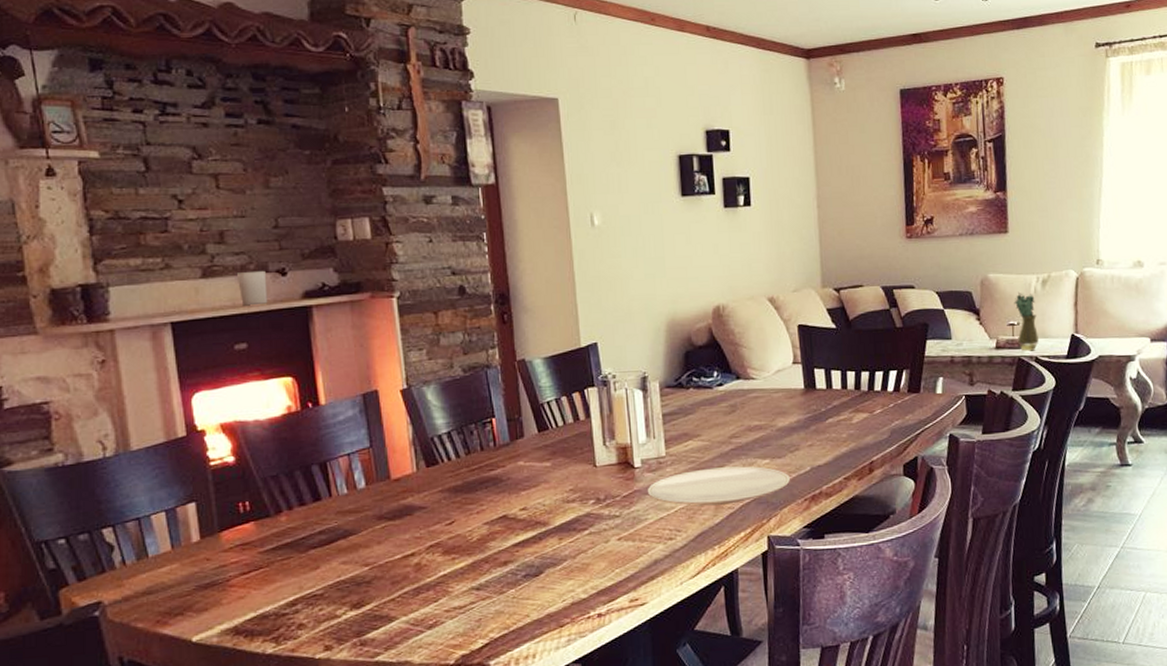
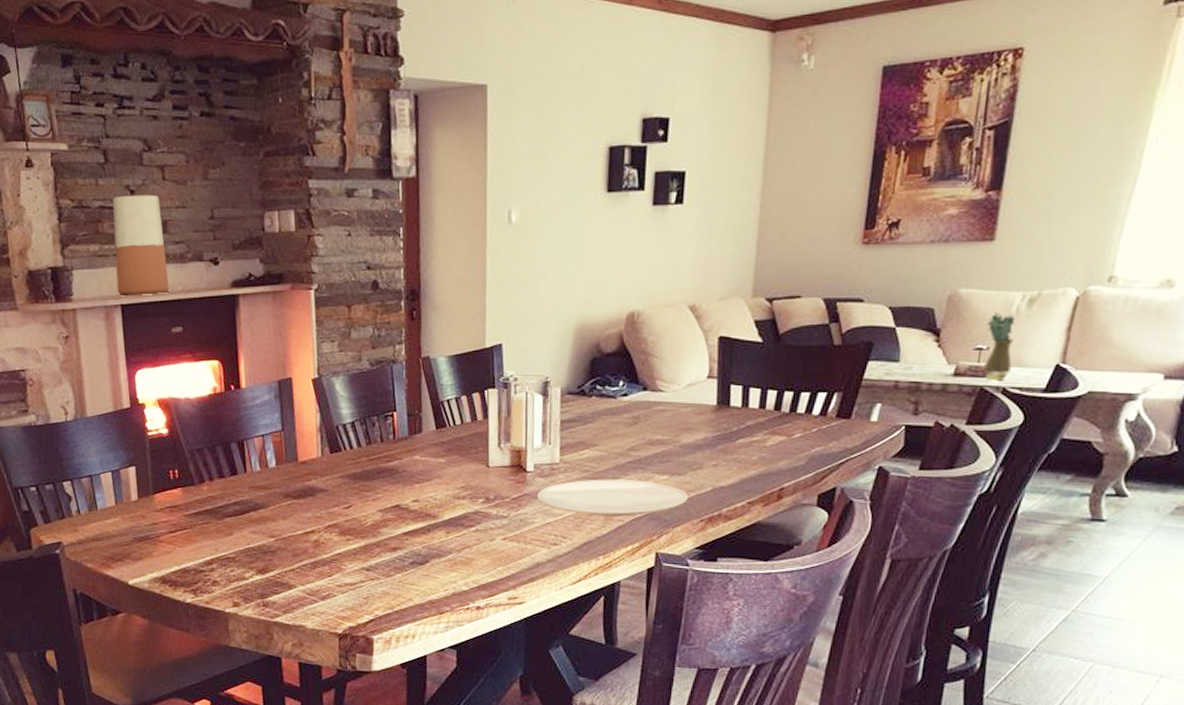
vase: none [157,204,229,312] -> present [113,194,169,295]
candle holder: present [236,270,268,306] -> none [176,259,202,292]

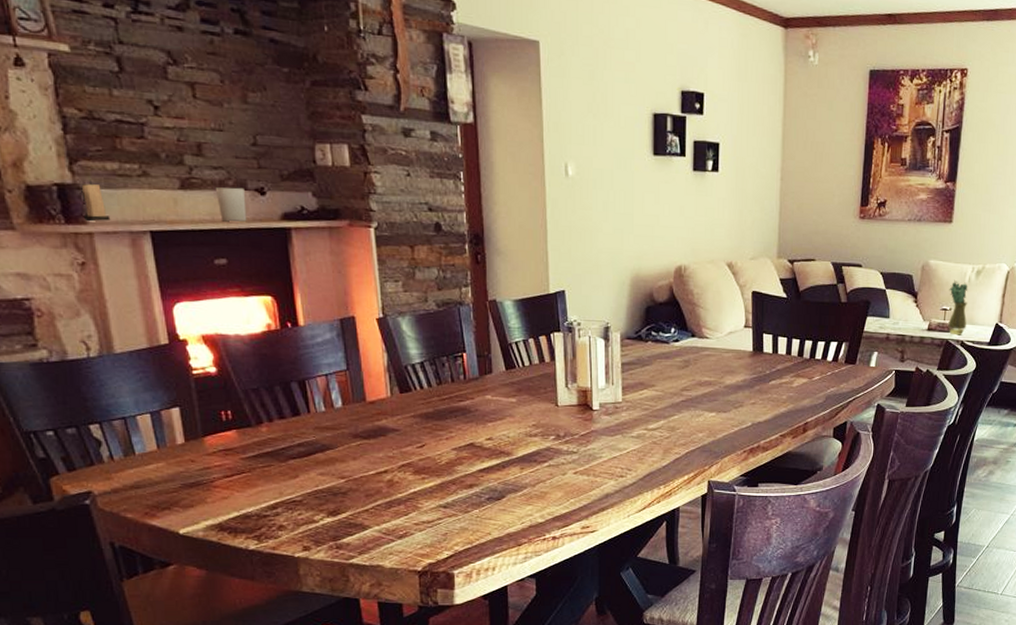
candle: none [70,262,90,298] -> present [82,180,111,221]
vase: present [113,194,169,295] -> none [132,110,209,222]
candle holder: none [176,259,202,292] -> present [215,187,247,222]
plate: present [536,479,688,517] -> none [603,416,732,450]

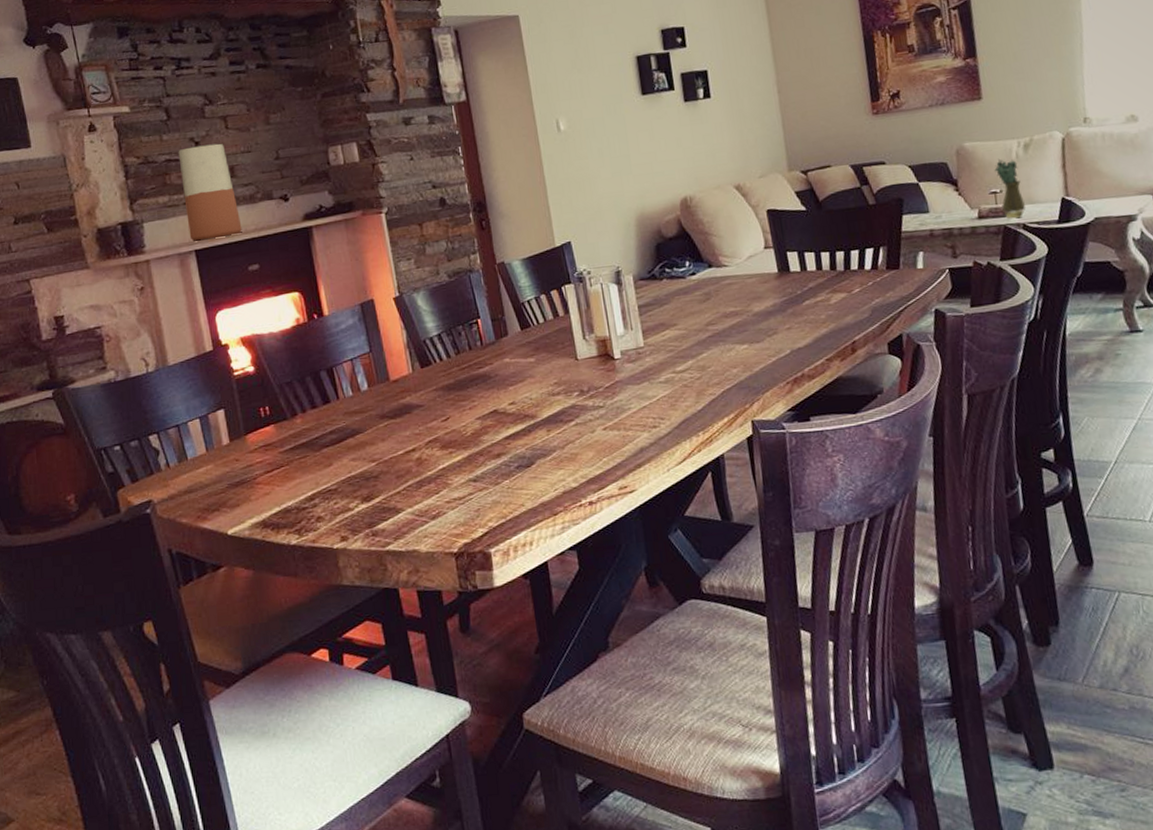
candle: present [82,180,111,221] -> none [140,215,163,250]
vase: none [132,110,209,222] -> present [178,143,242,242]
candle holder: present [215,187,247,222] -> none [246,198,274,231]

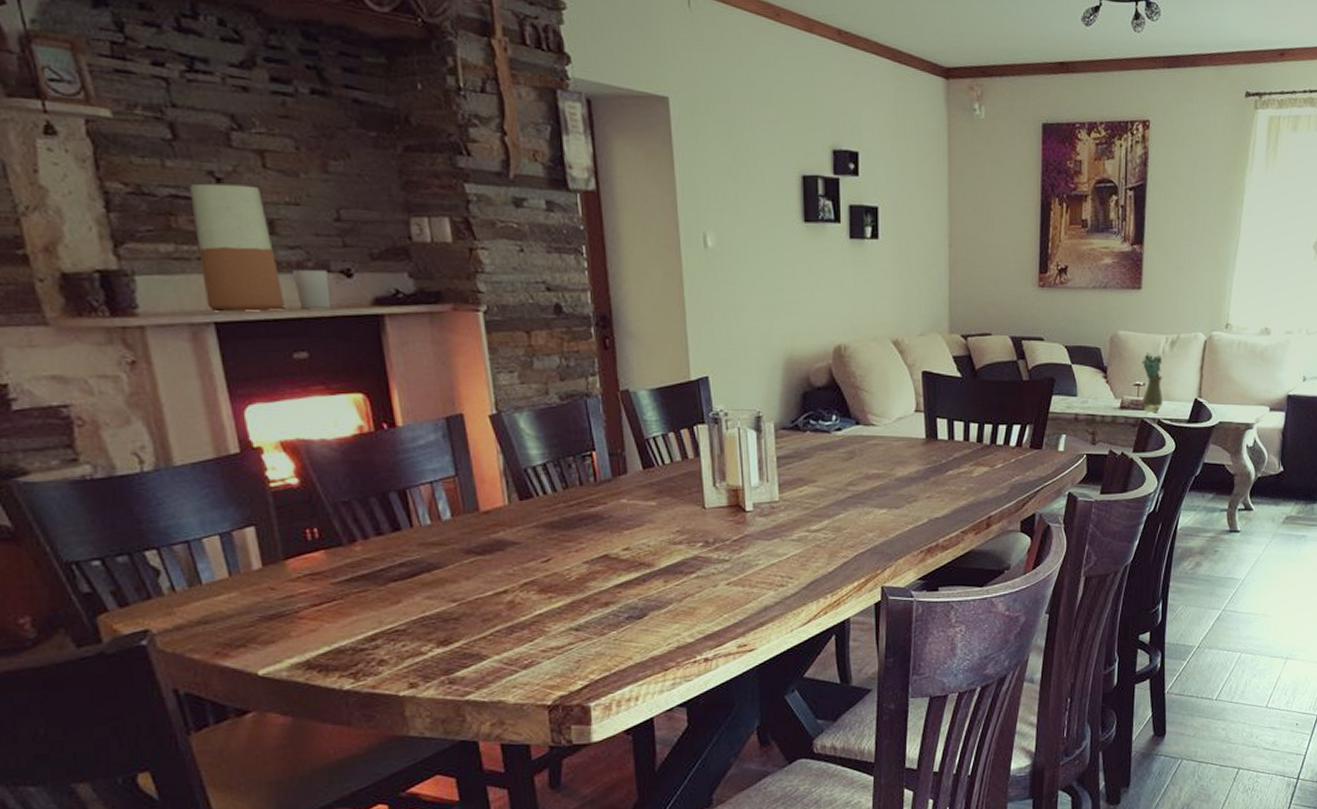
candle holder: none [246,198,274,231] -> present [291,269,331,310]

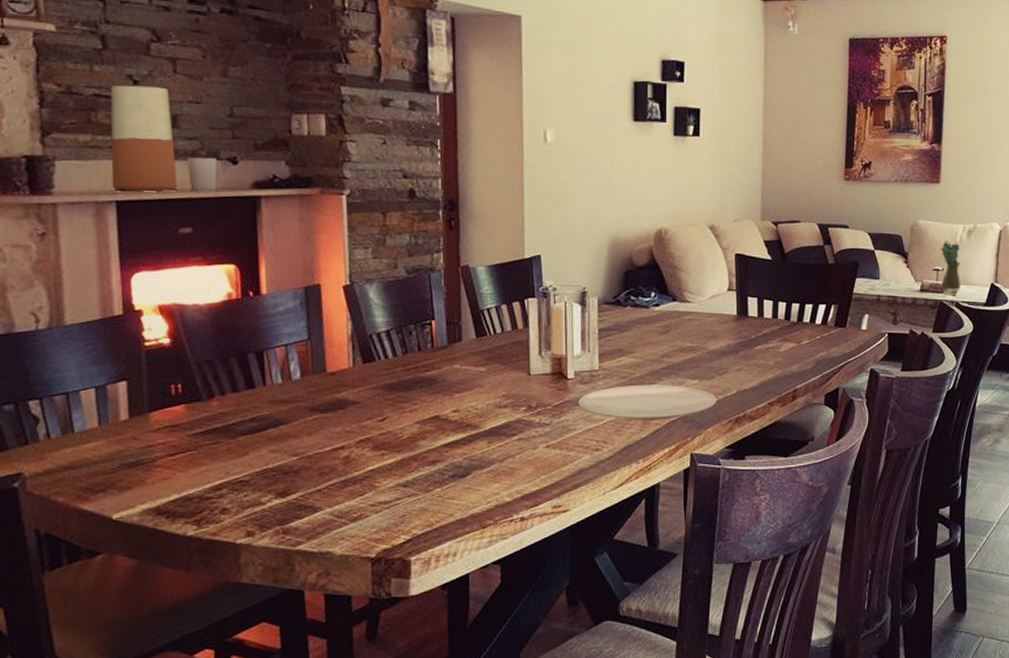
plate: none [758,515,906,554] -> present [578,384,716,420]

